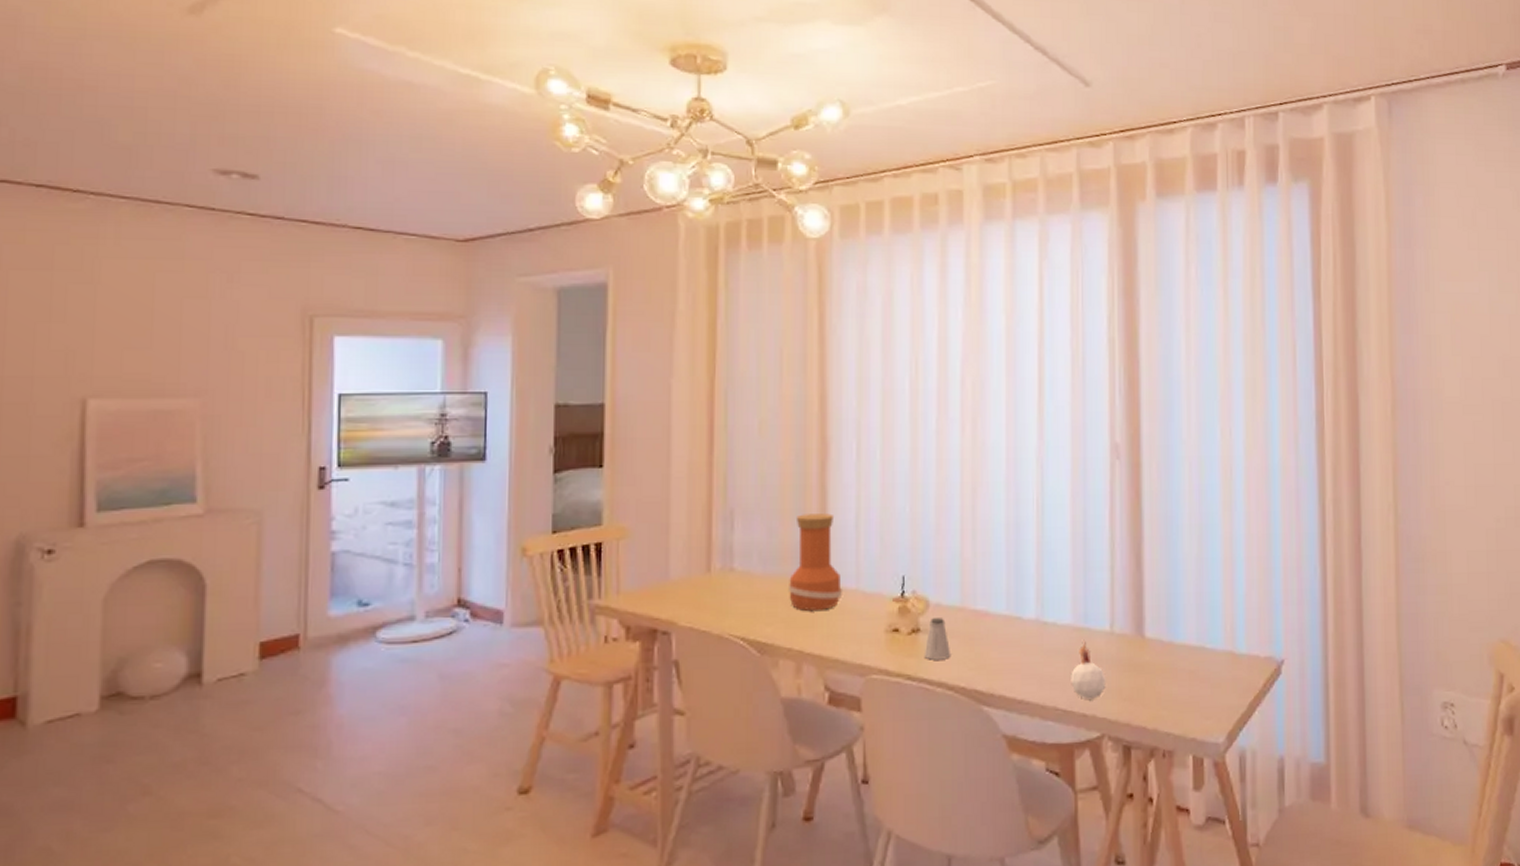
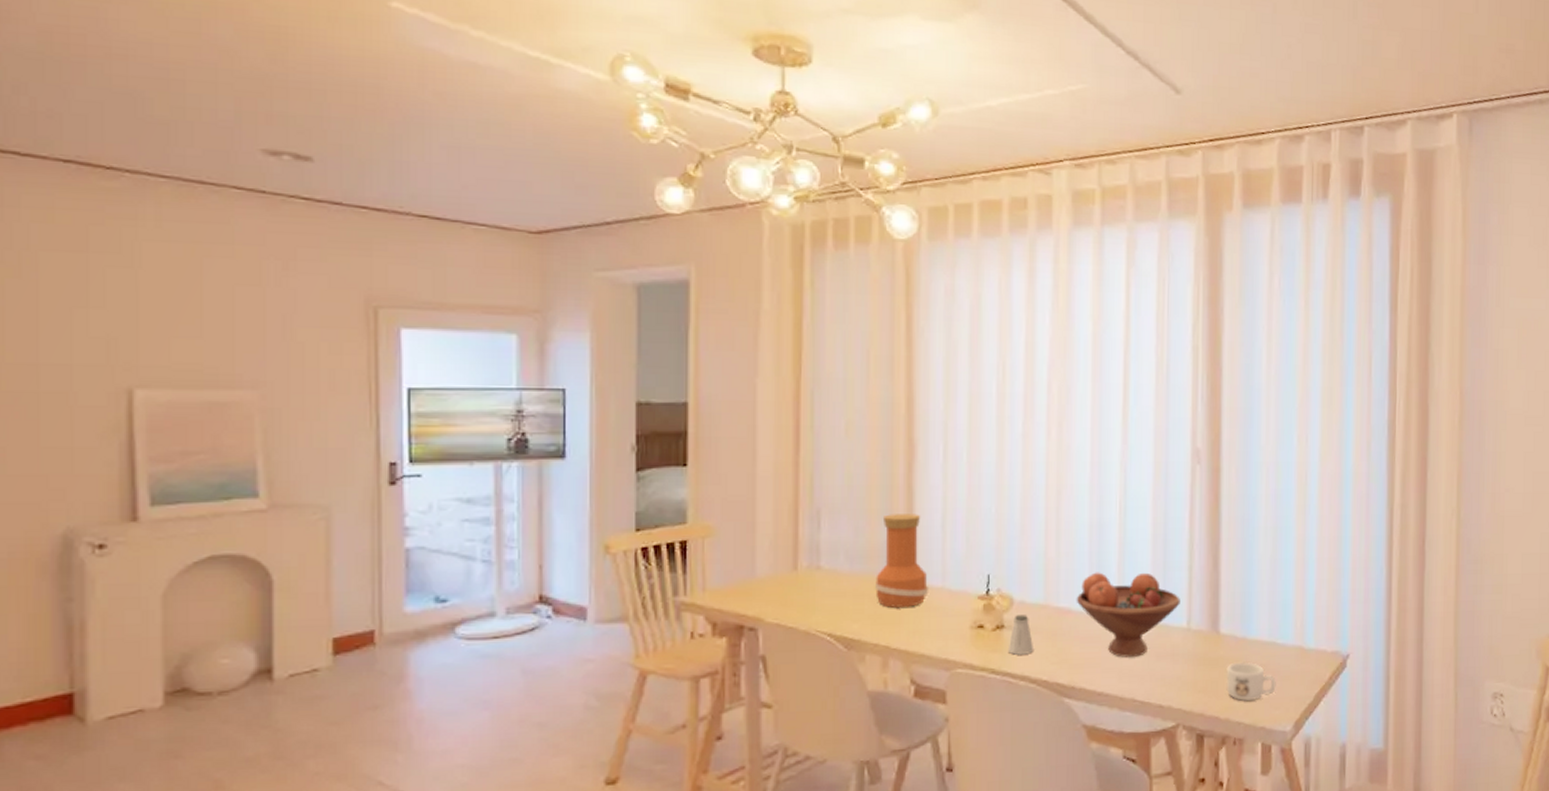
fruit bowl: none [993,573,1102,663] -> present [1076,572,1180,657]
candle: present [1071,639,1106,700] -> none [1148,635,1182,692]
mug: none [1153,669,1206,711] -> present [1226,663,1276,702]

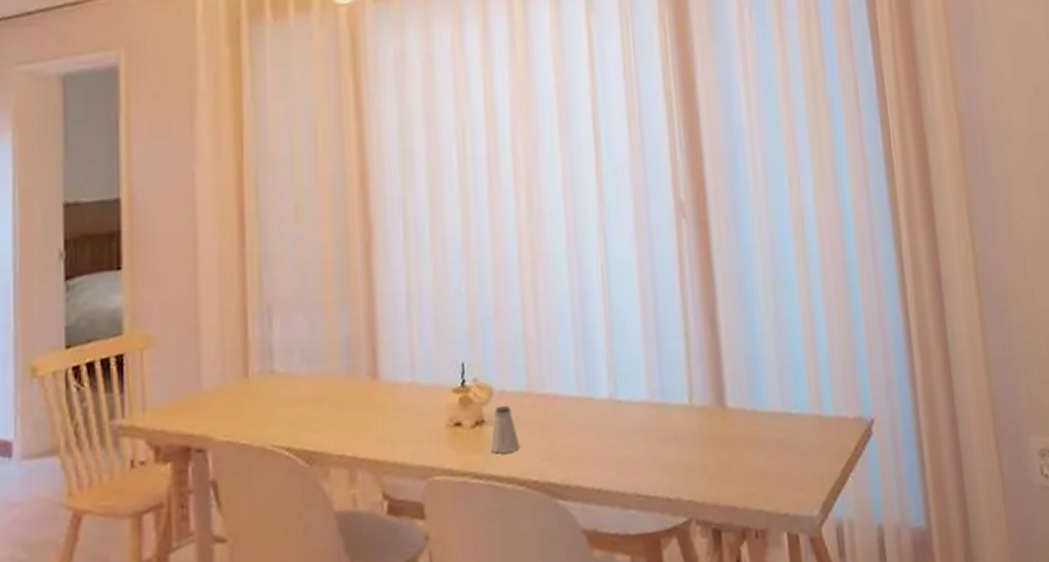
vase: present [875,514,928,608] -> none [337,301,396,411]
fruit bowl: present [1076,572,1180,657] -> none [562,345,679,446]
mug: present [1226,663,1276,702] -> none [738,439,796,486]

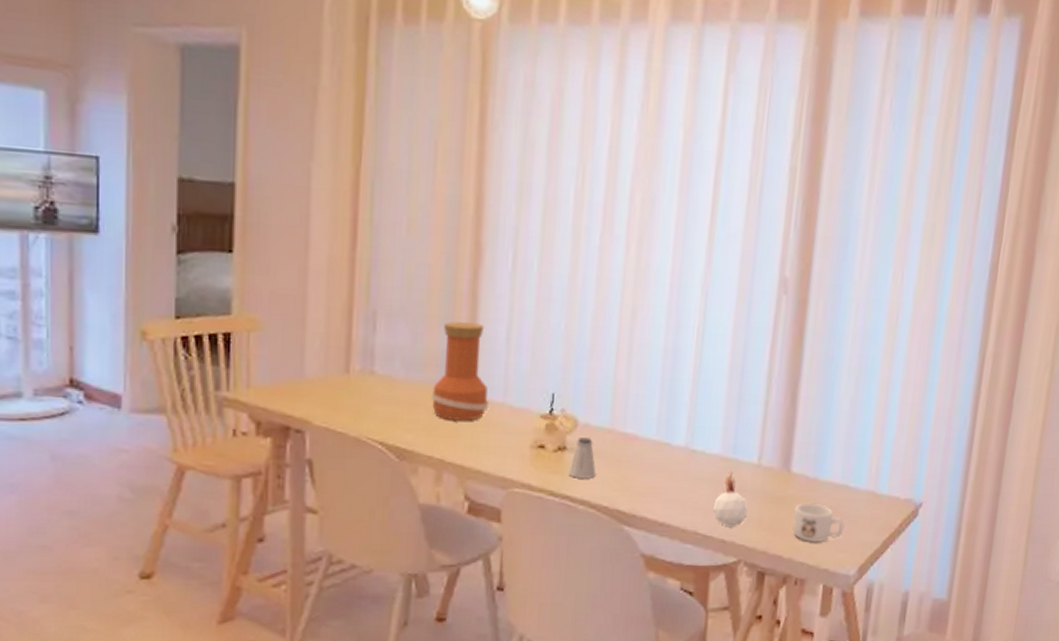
vase: none [337,301,396,411] -> present [432,321,488,421]
candle: none [651,416,689,483] -> present [713,469,748,528]
mug: none [738,439,796,486] -> present [792,503,845,543]

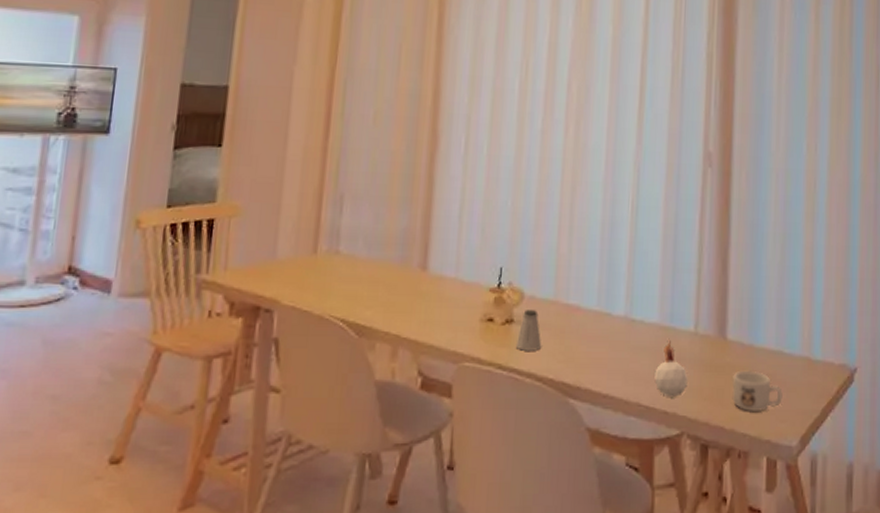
vase: present [432,321,488,421] -> none [390,202,442,296]

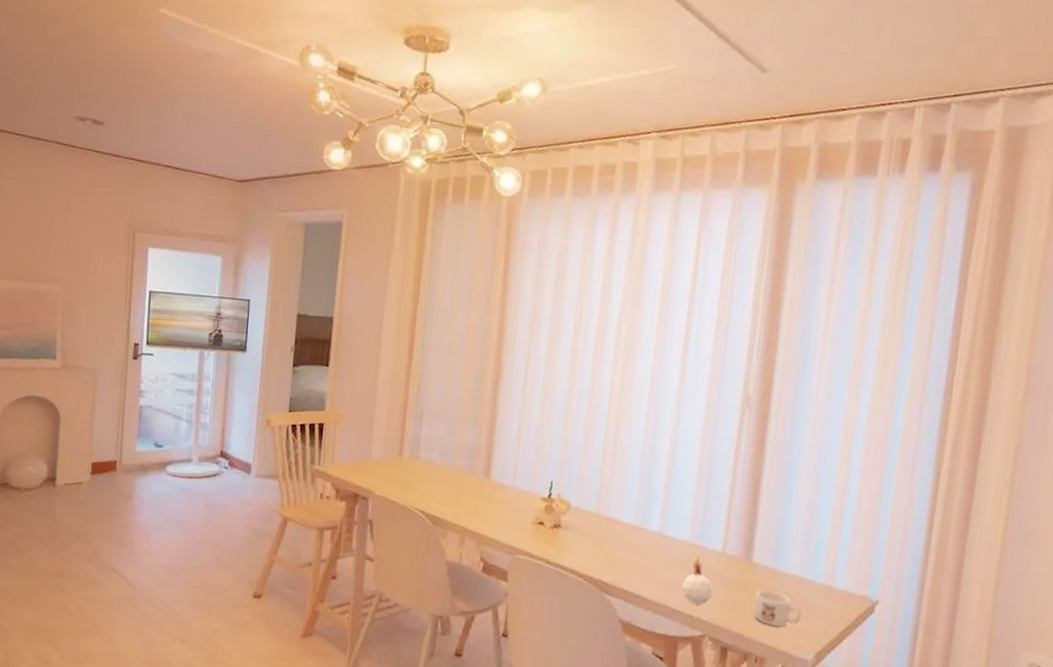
saltshaker: present [515,310,542,351] -> none [561,518,584,553]

